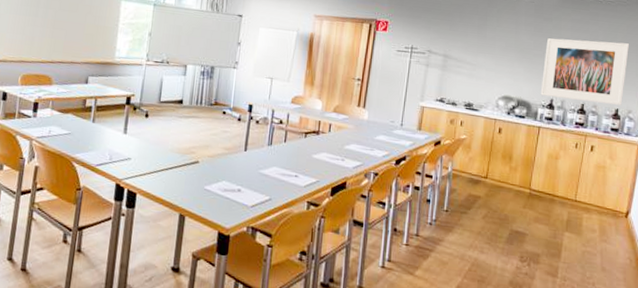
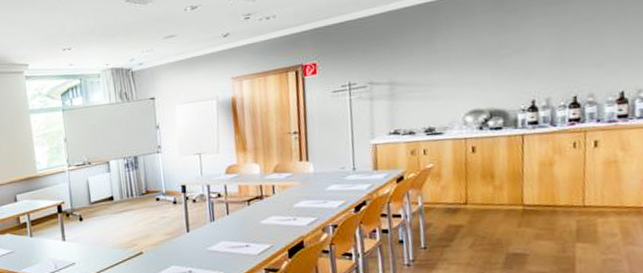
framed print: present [540,38,629,105] -> none [514,12,629,99]

